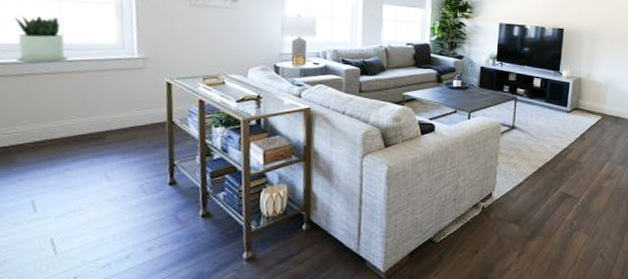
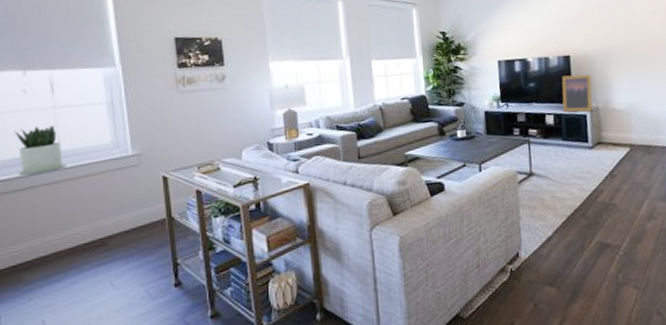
picture frame: none [550,46,579,81] -> present [562,74,593,113]

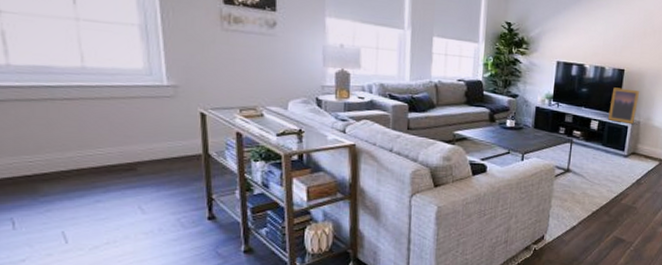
planter: present [14,125,67,176] -> none [27,36,92,88]

